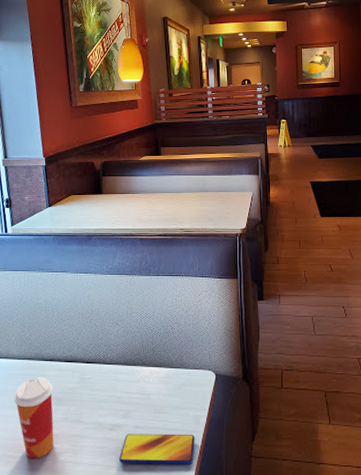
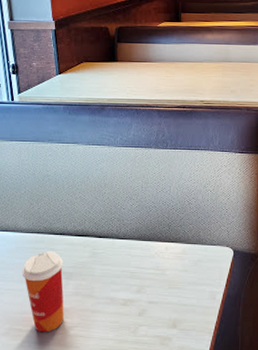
smartphone: present [119,433,195,464] -> none [132,308,210,339]

